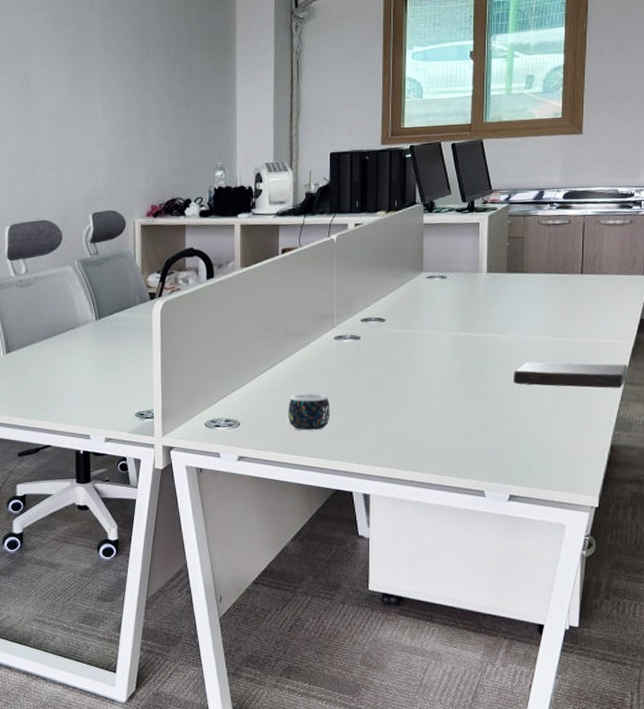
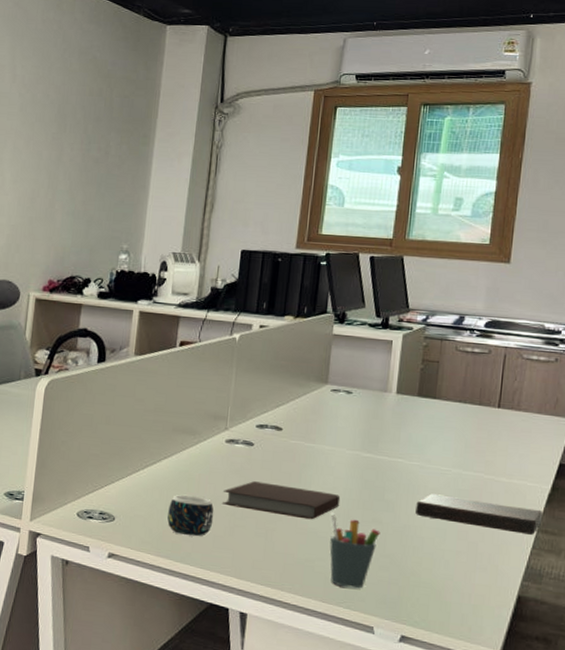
notebook: none [336,372,444,401] -> present [221,481,341,520]
pen holder: none [437,392,483,458] -> present [330,513,380,589]

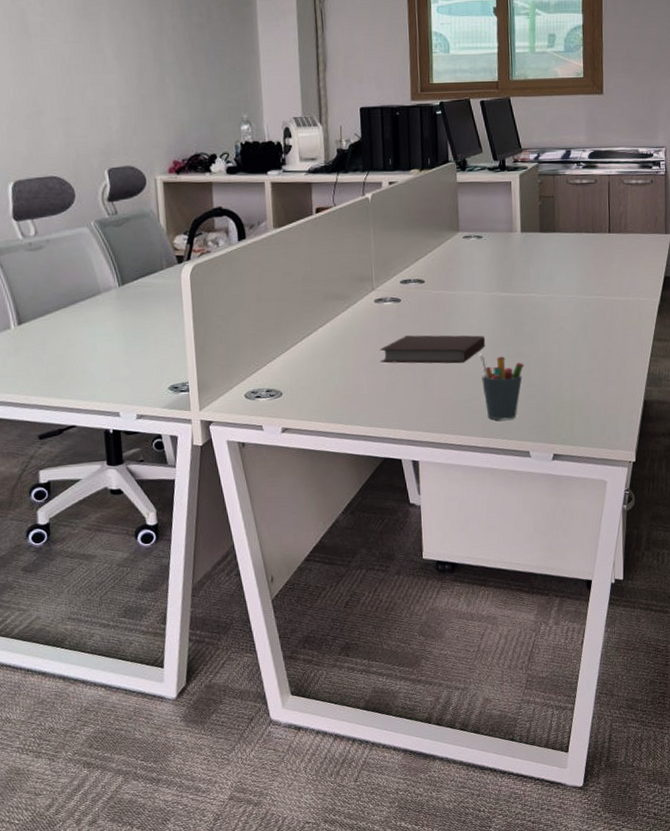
mug: present [167,494,214,537] -> none [331,358,375,399]
book: present [415,493,543,535] -> none [551,320,656,345]

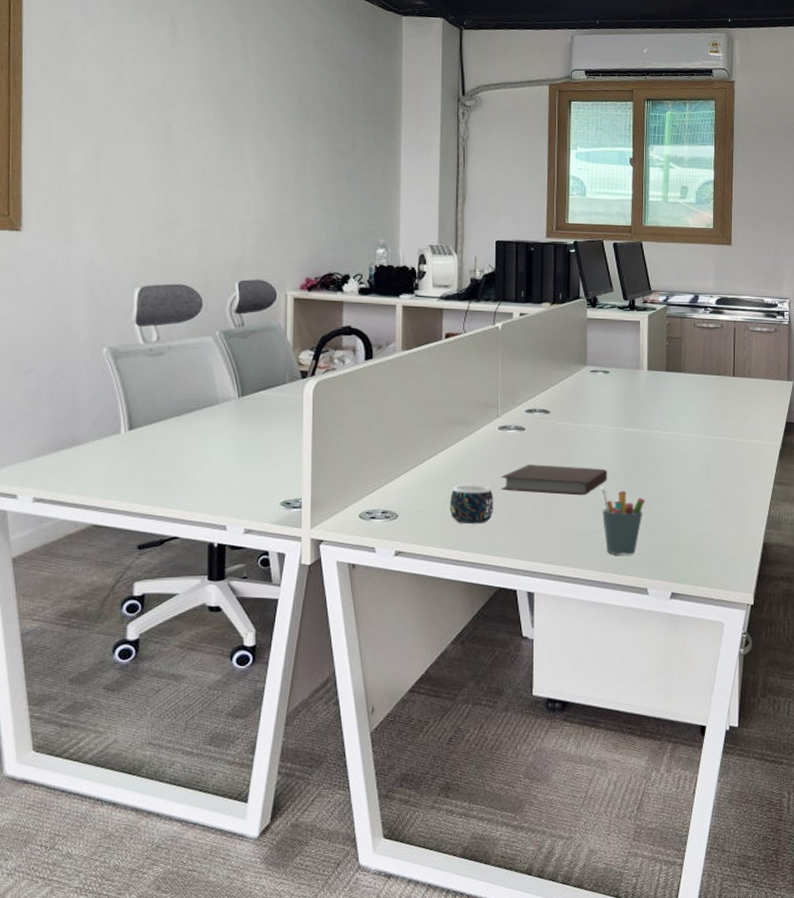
mug: none [331,358,375,399] -> present [450,484,494,525]

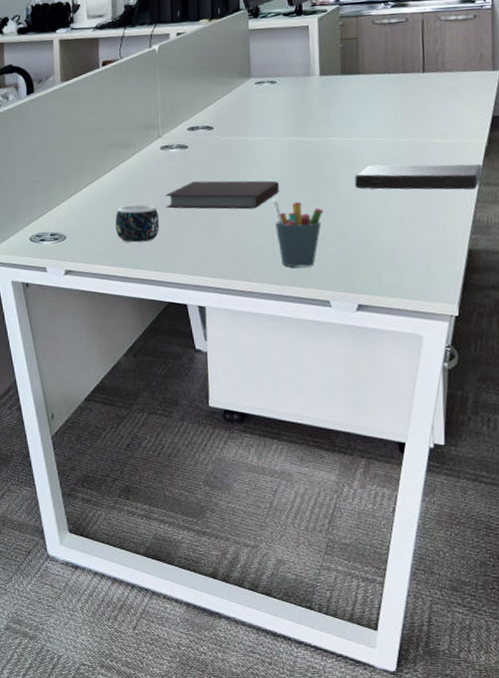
book: none [673,460,777,487] -> present [355,163,483,190]

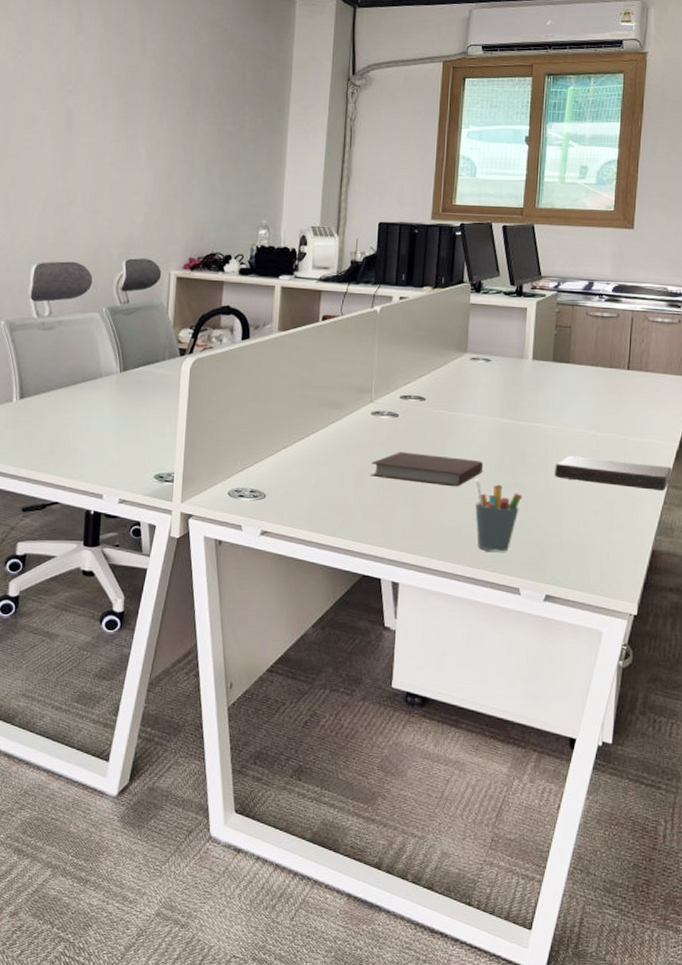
mug: present [115,204,160,243] -> none [318,468,363,510]

